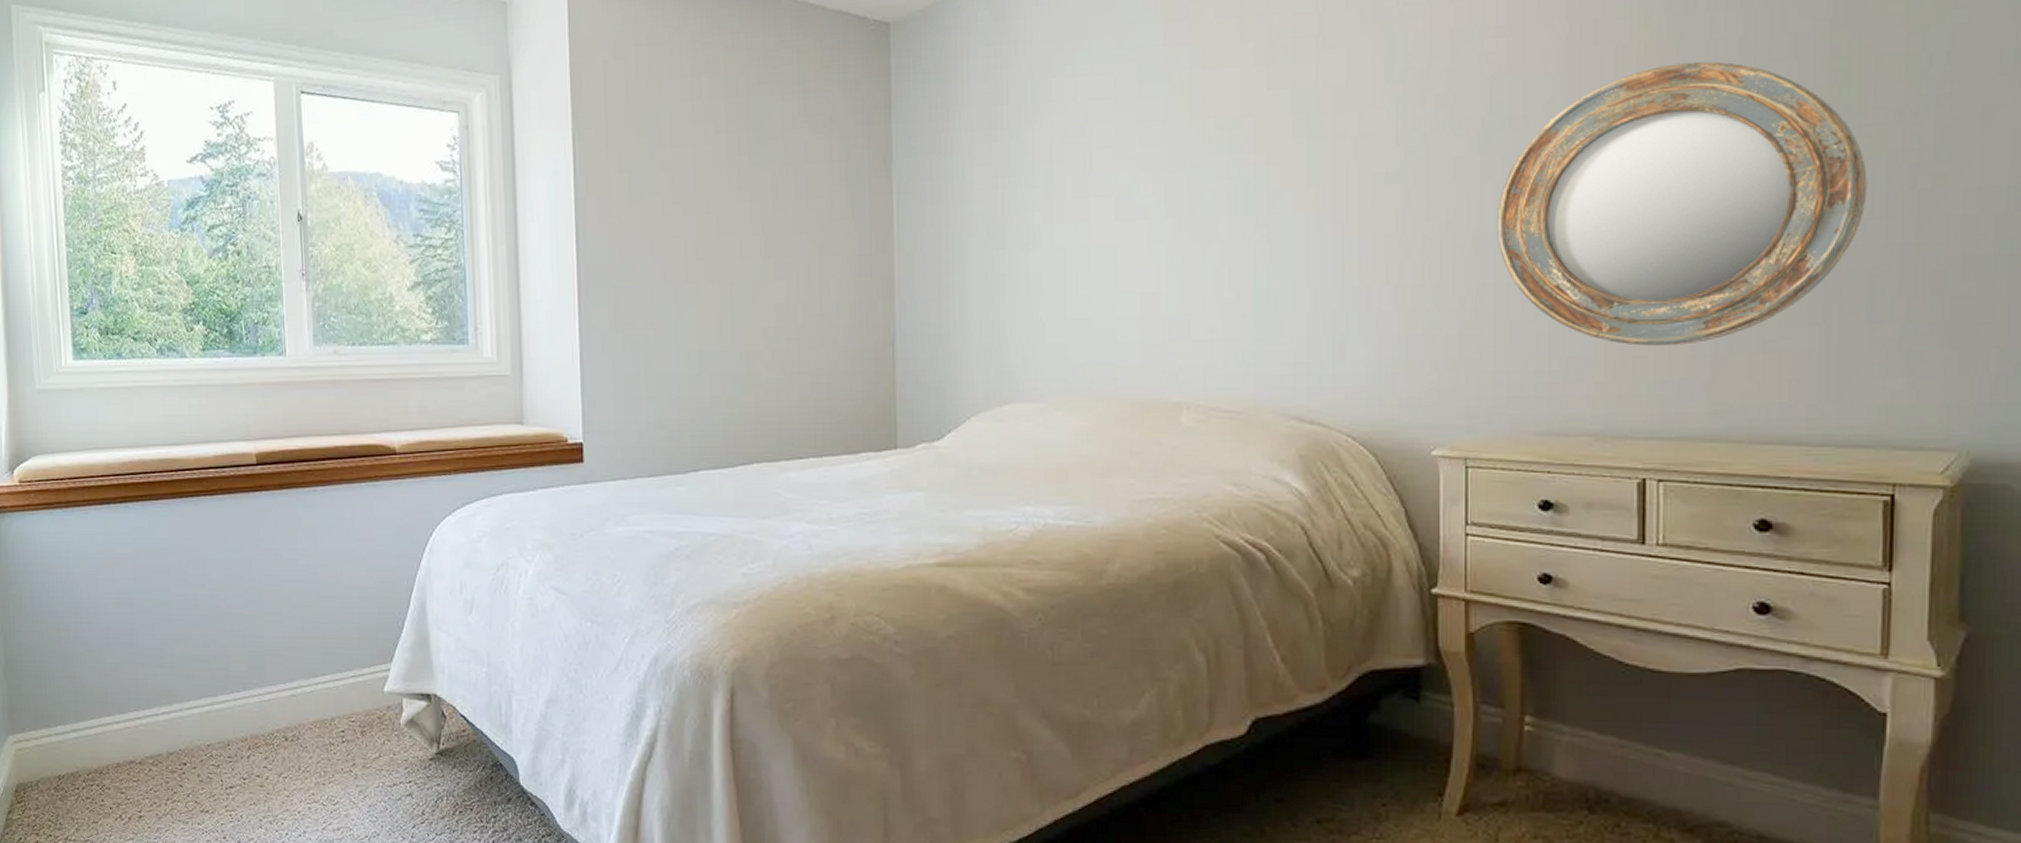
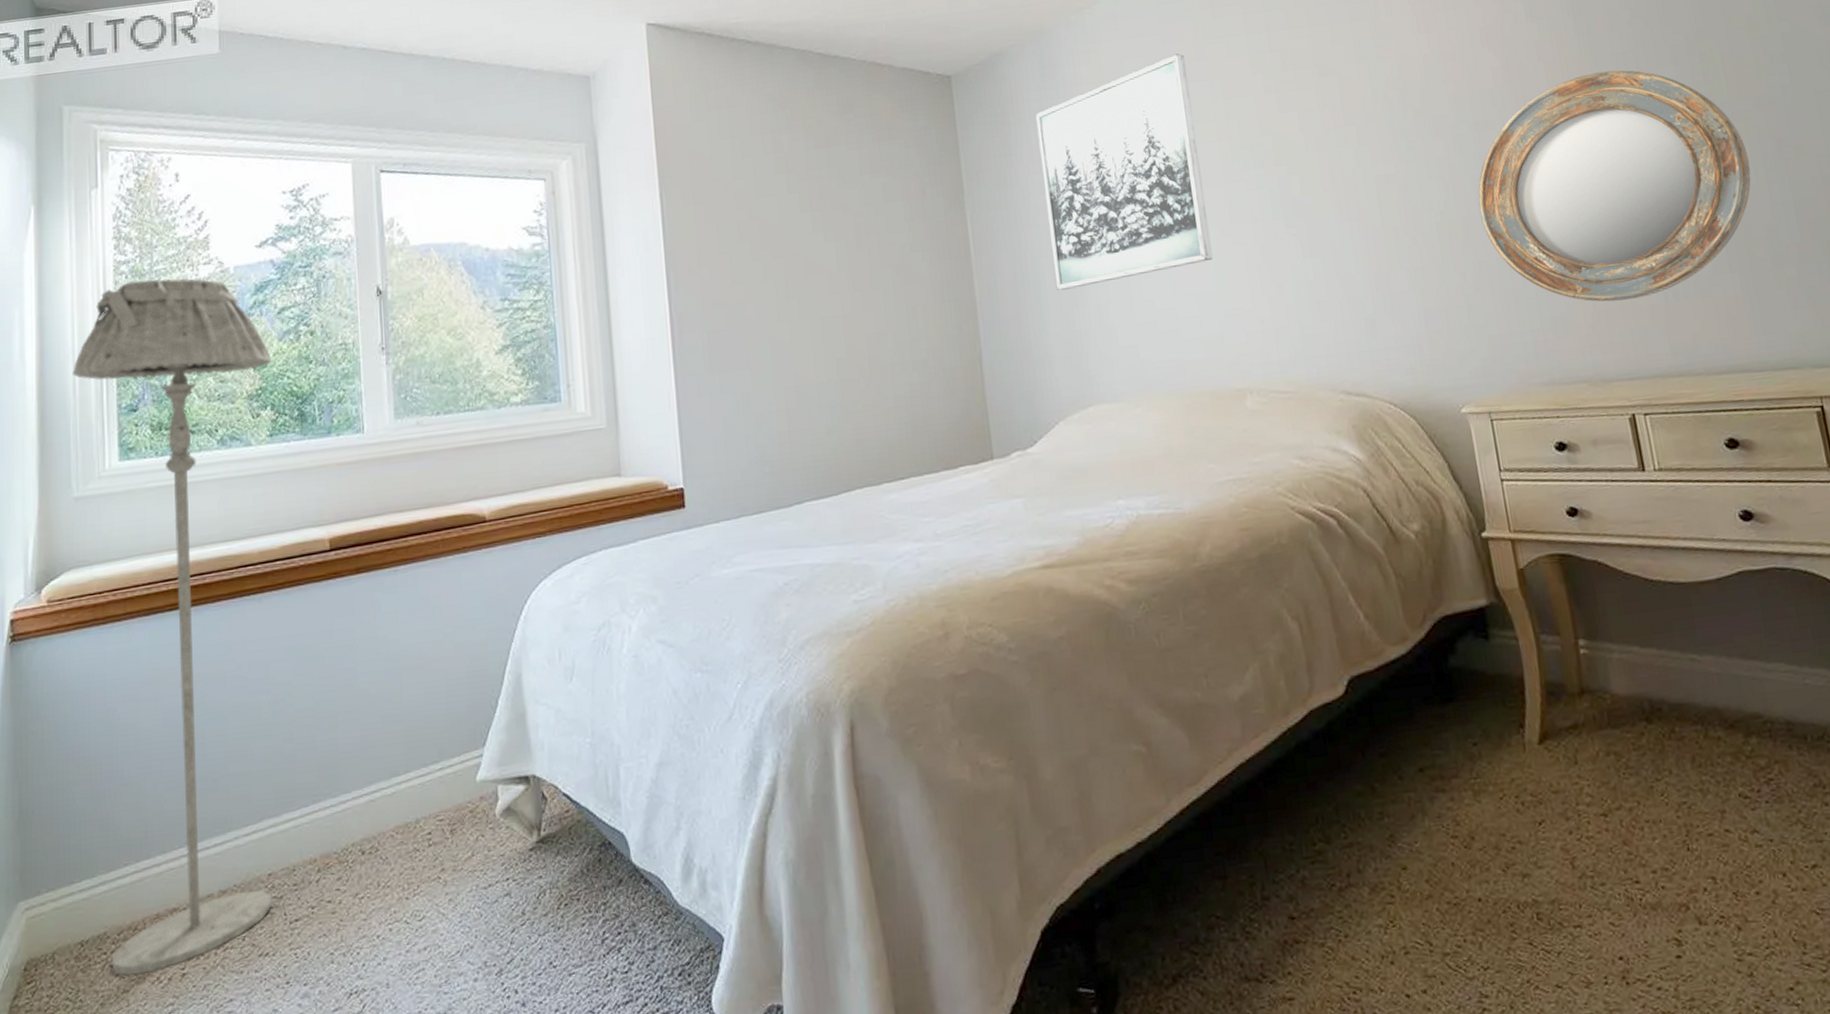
floor lamp: none [31,187,212,810] -> present [73,278,273,976]
wall art: none [980,10,1165,275] -> present [1035,53,1213,290]

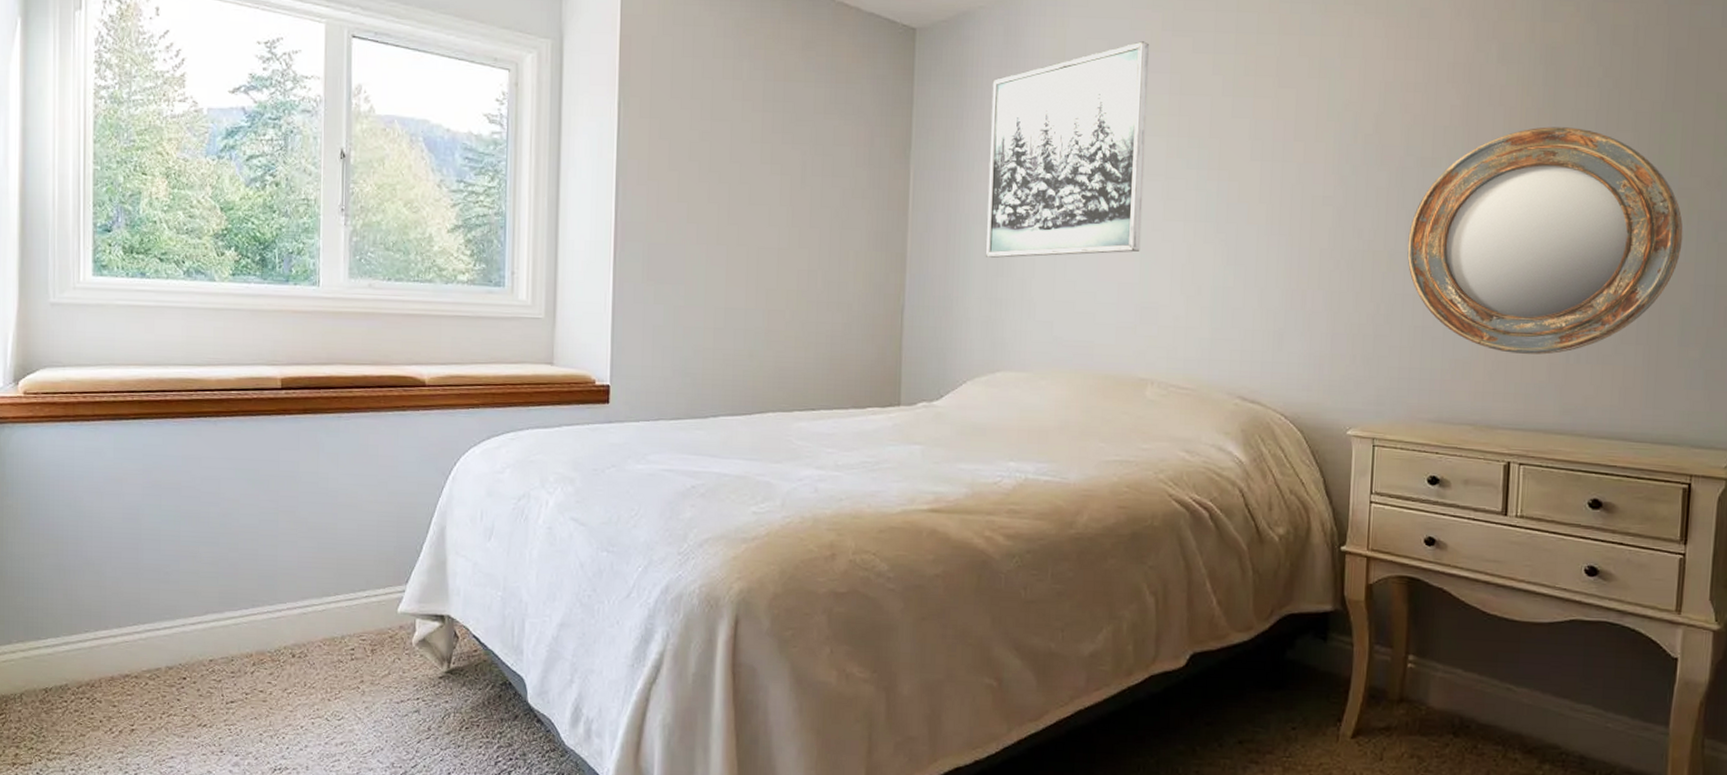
floor lamp: present [73,278,273,976] -> none [52,107,238,724]

